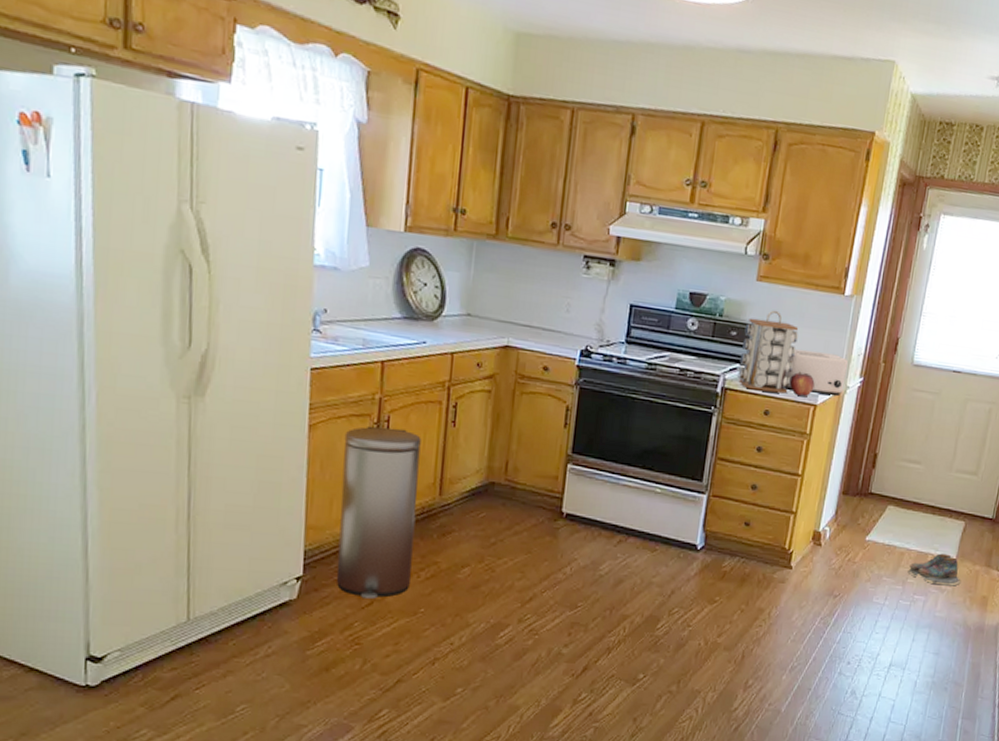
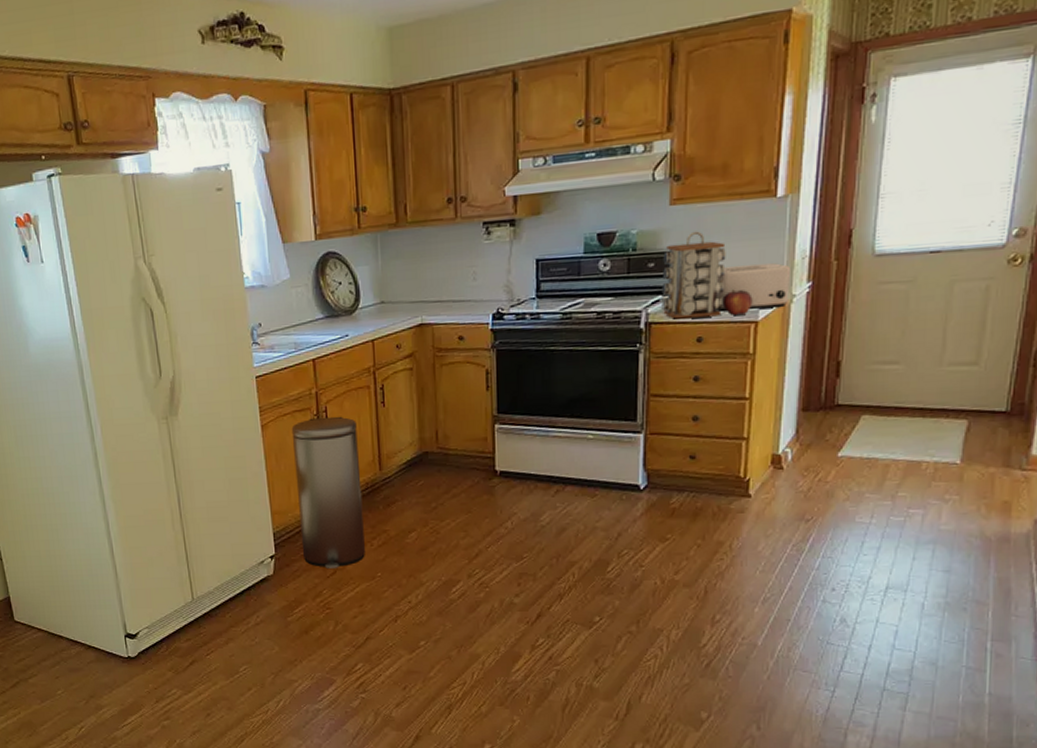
boot: present [909,553,960,586] -> none [898,459,969,495]

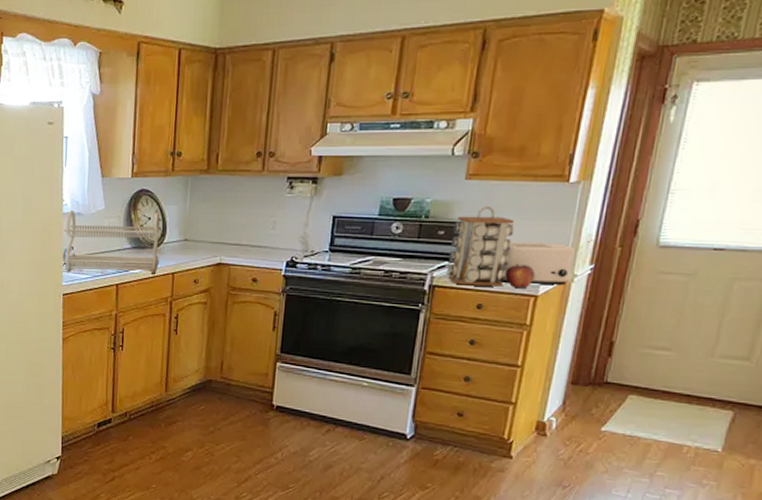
dish rack: none [249,274,356,352] -> present [64,209,161,276]
pedal bin: present [291,416,365,569] -> none [86,337,150,476]

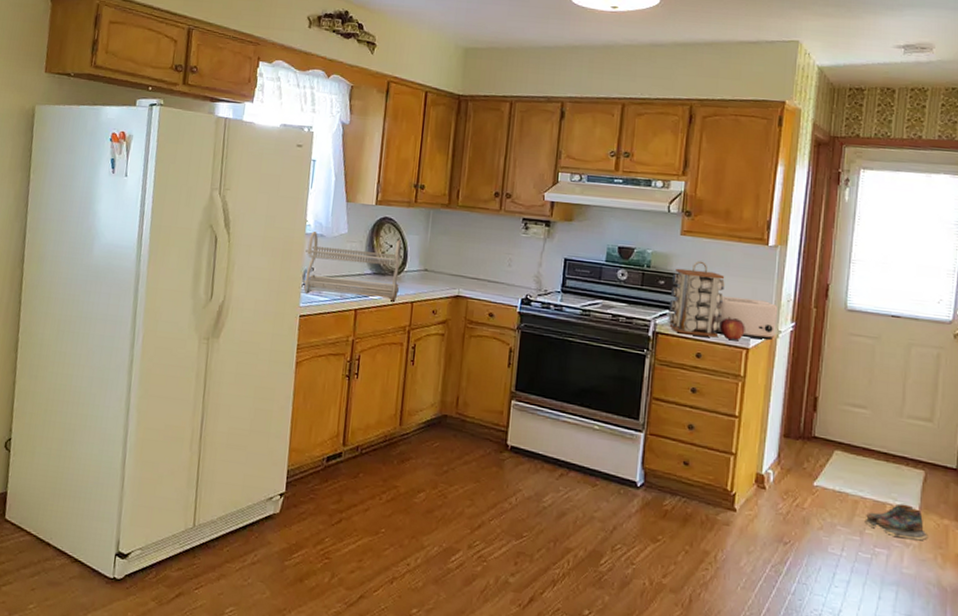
boot: none [658,445,728,481] -> present [866,503,927,541]

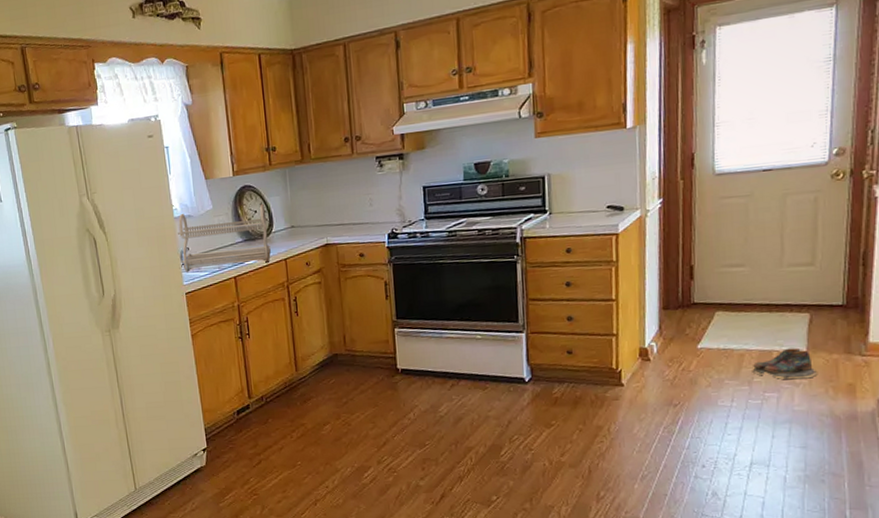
spice rack: present [668,260,725,338] -> none [532,158,588,234]
toaster: present [713,296,778,341] -> none [580,183,644,227]
fruit: present [719,316,745,341] -> none [586,207,613,230]

